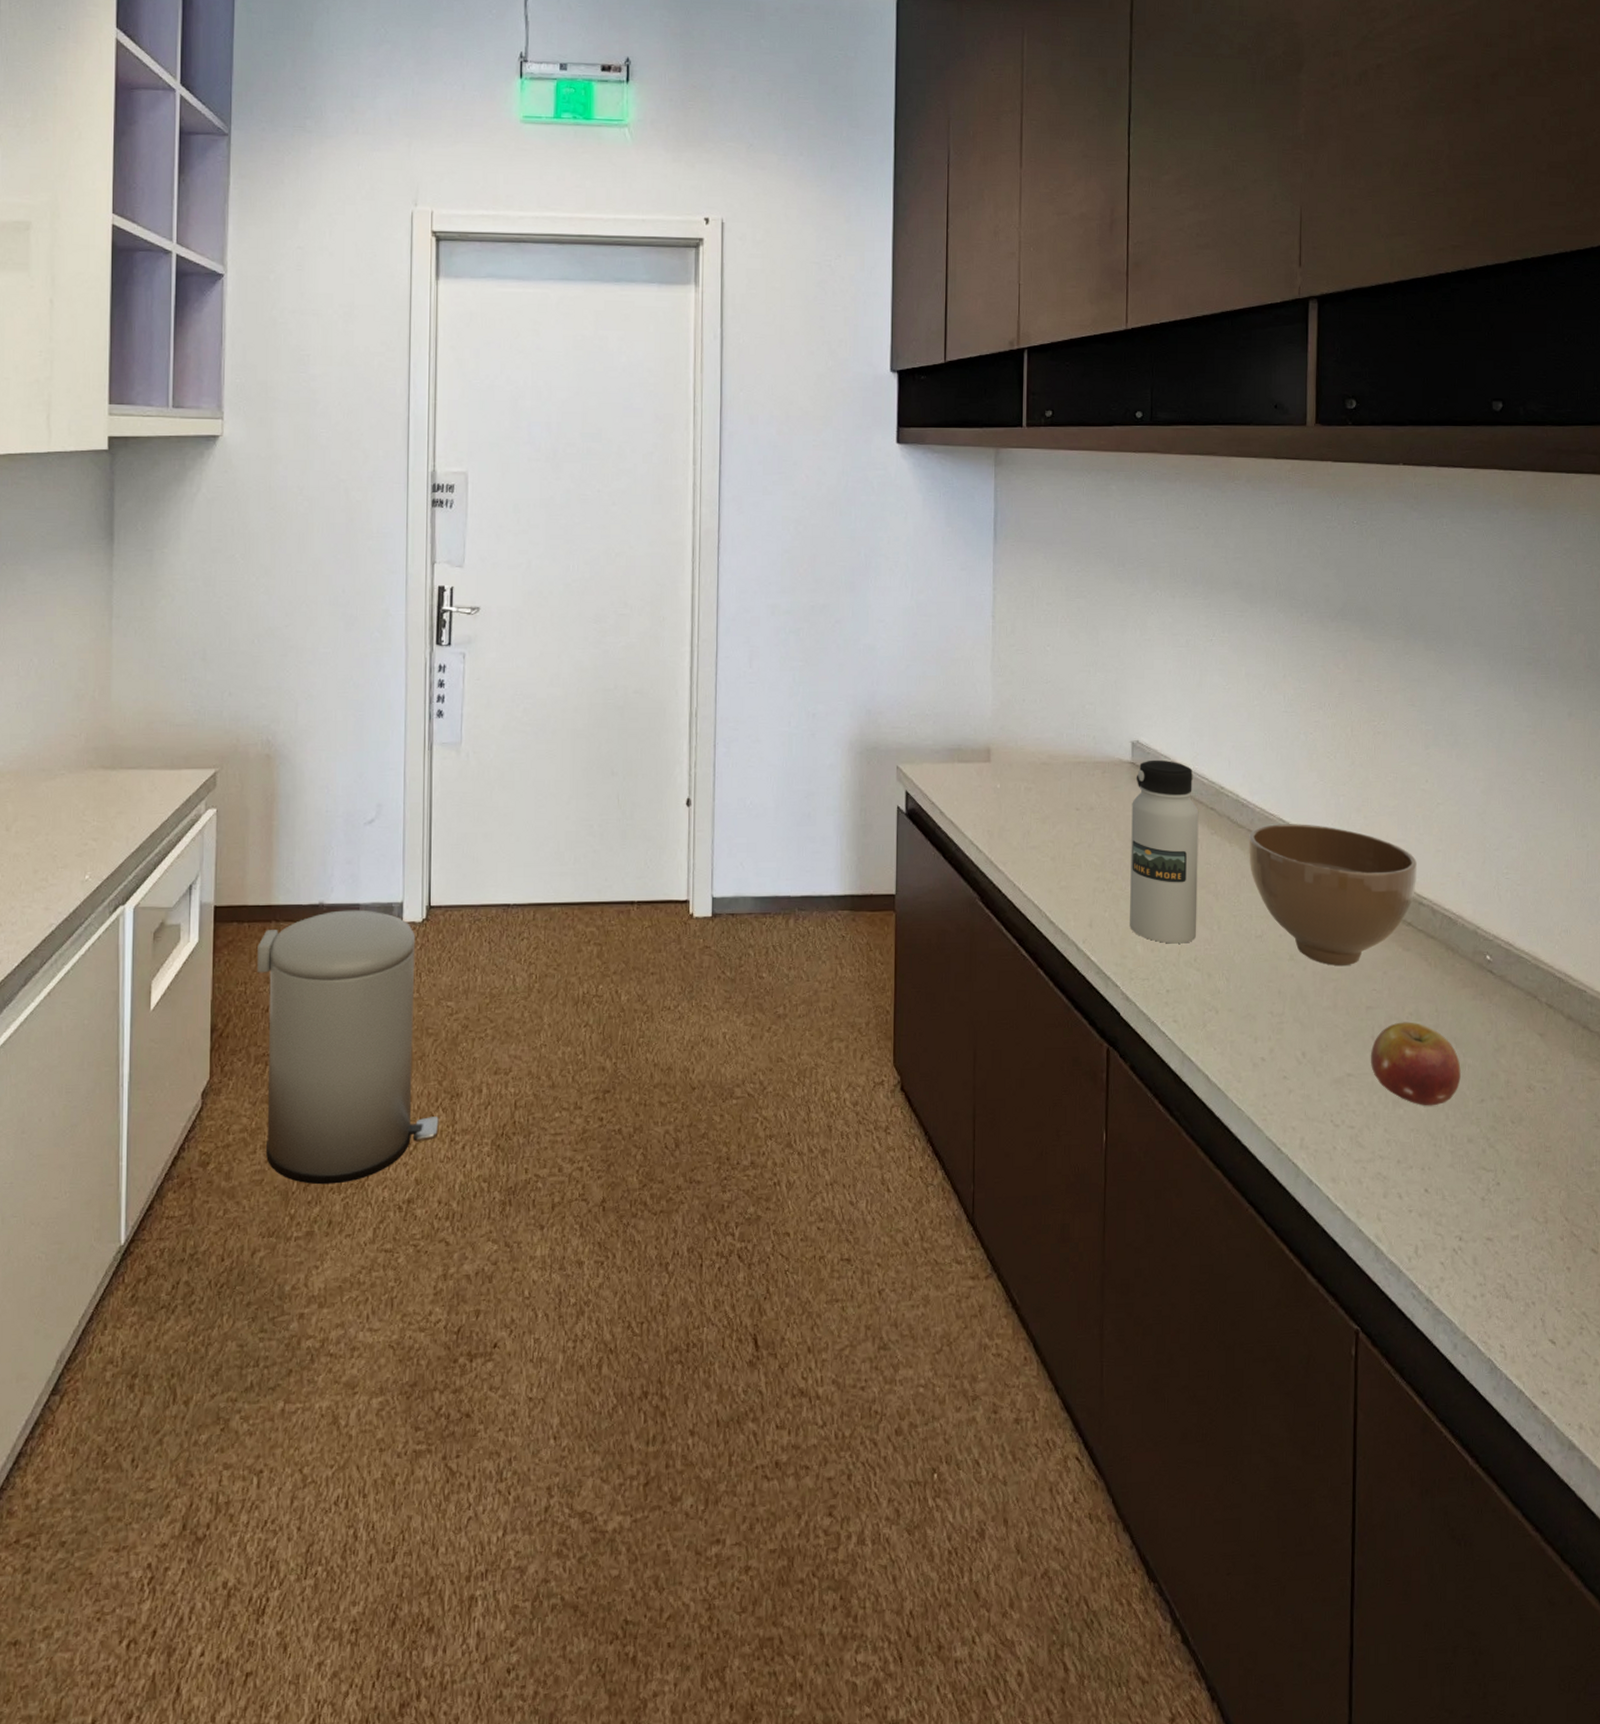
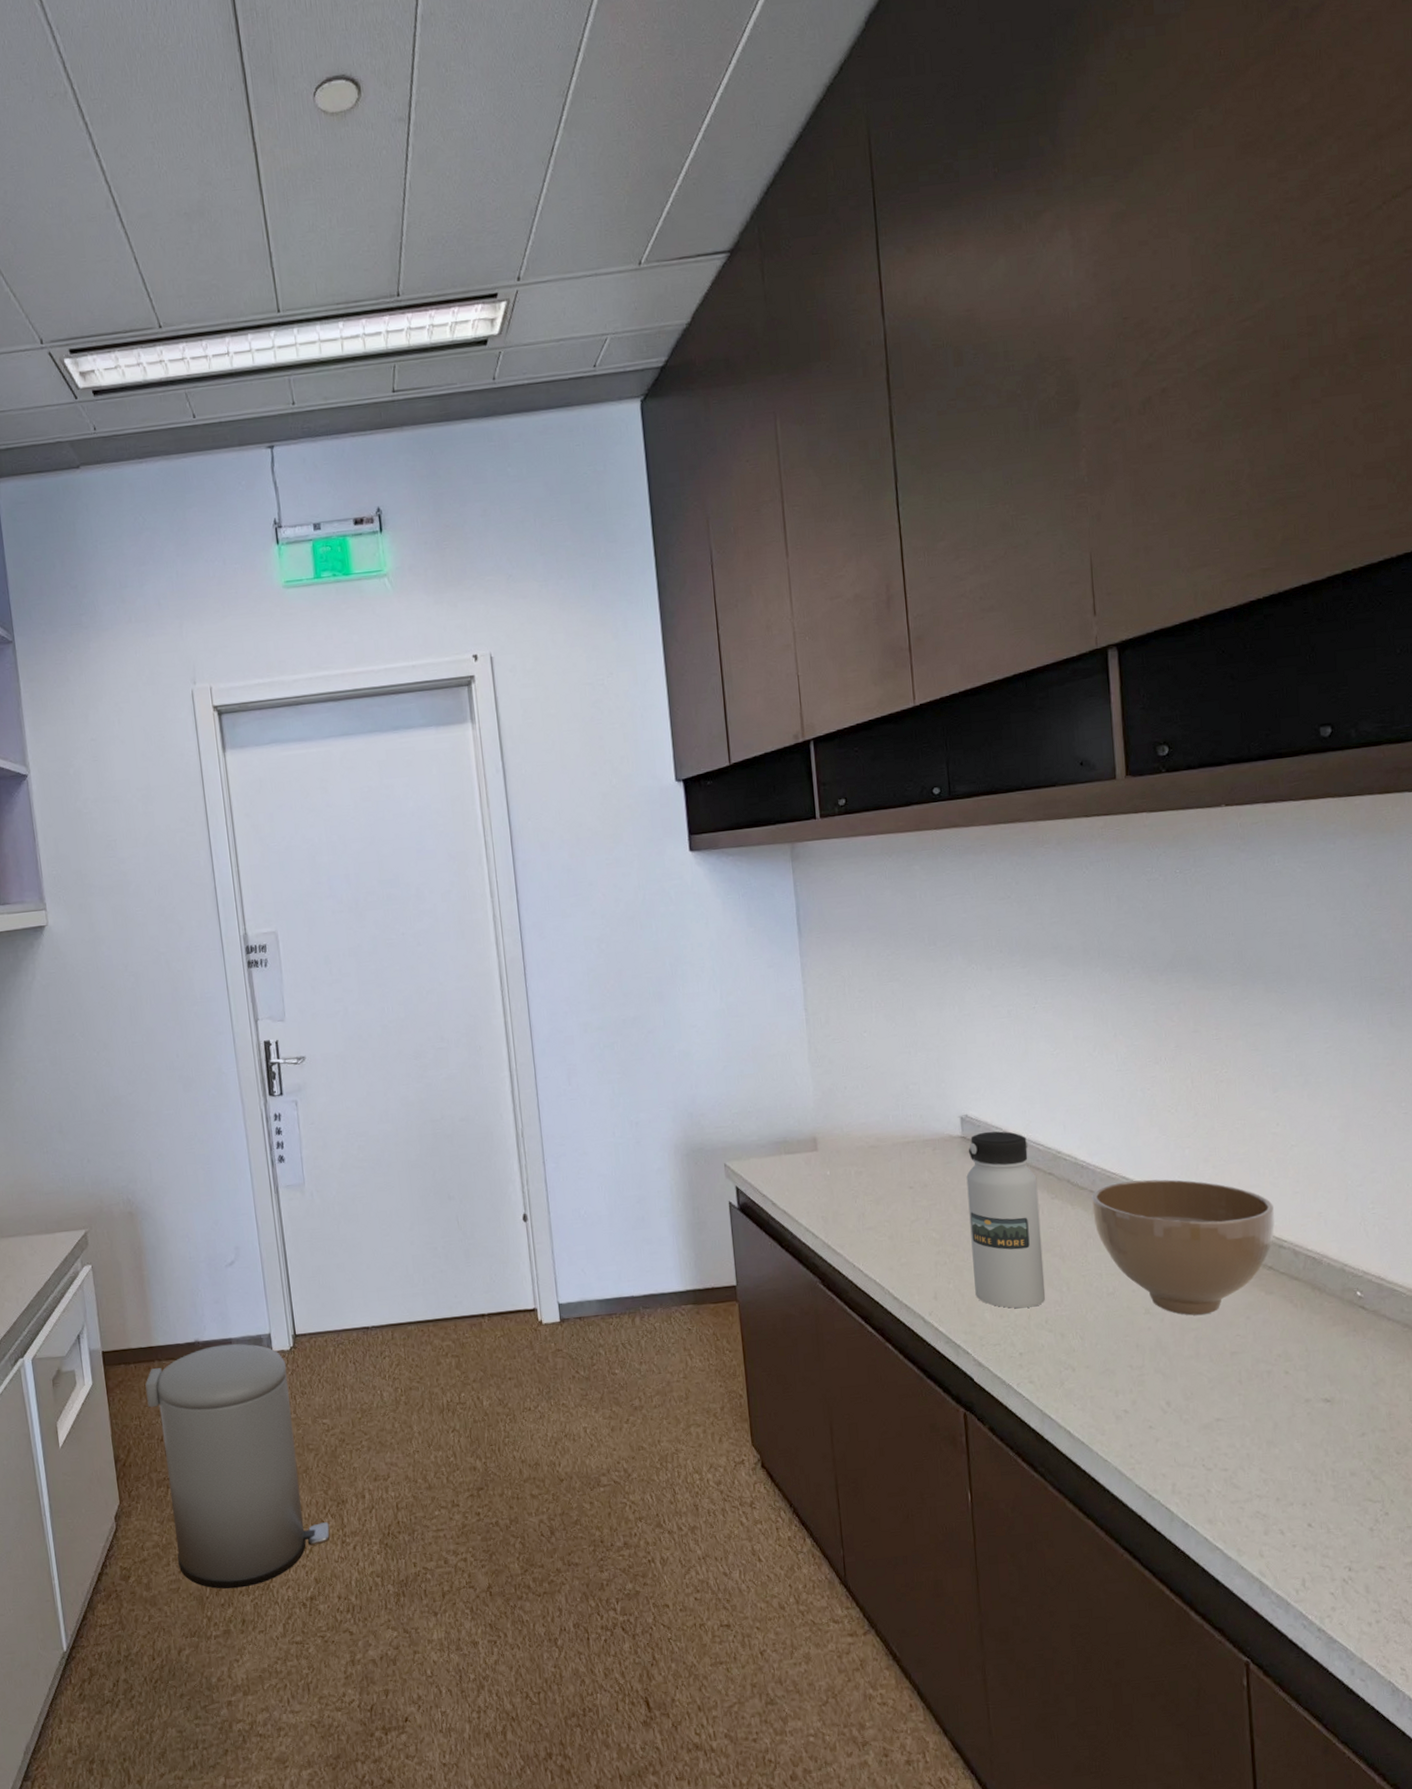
fruit: present [1370,1022,1461,1106] -> none [1239,1363,1338,1444]

